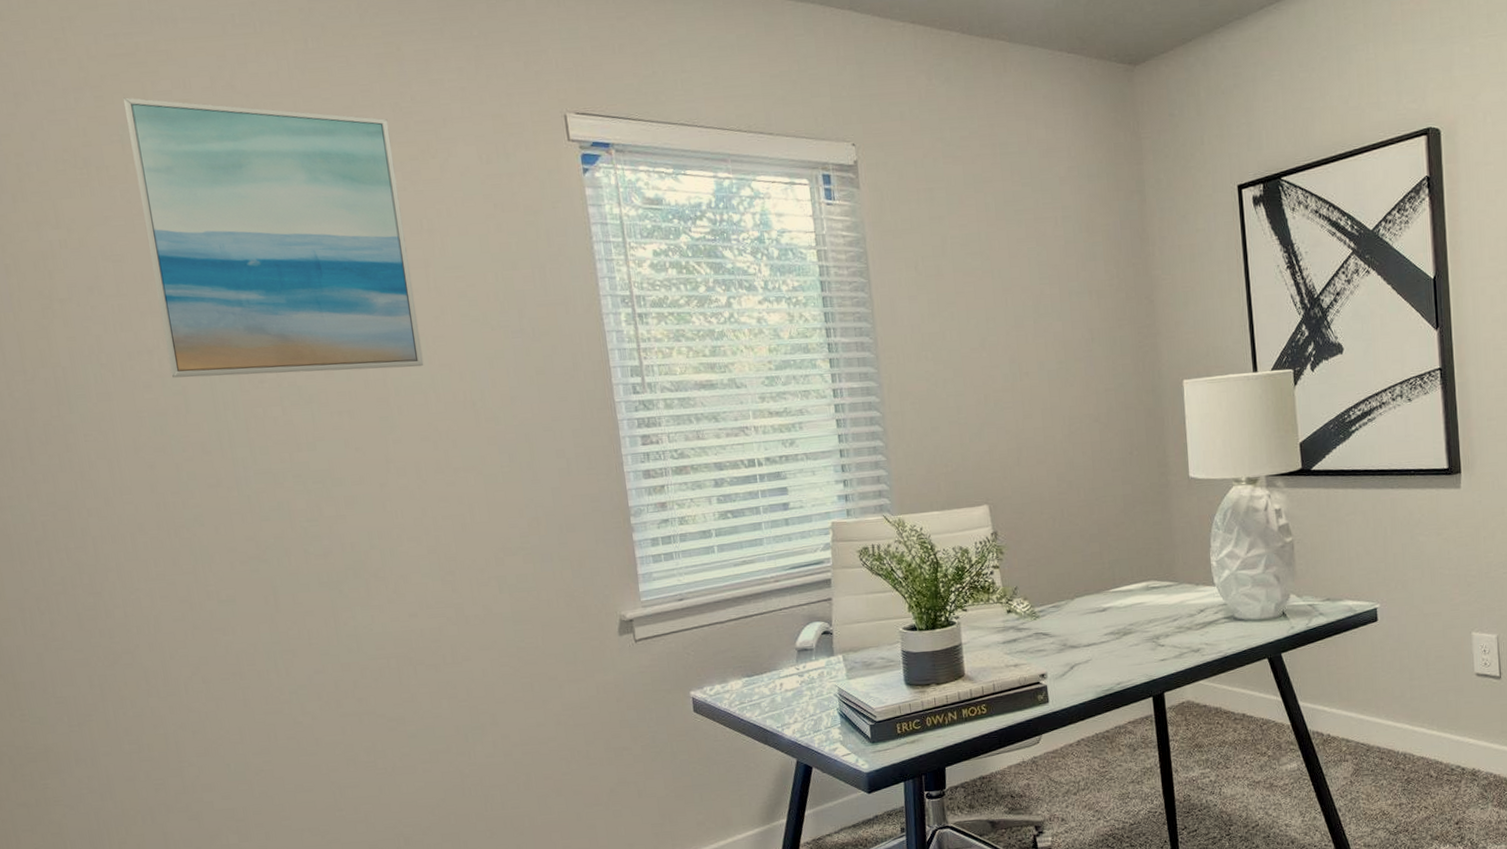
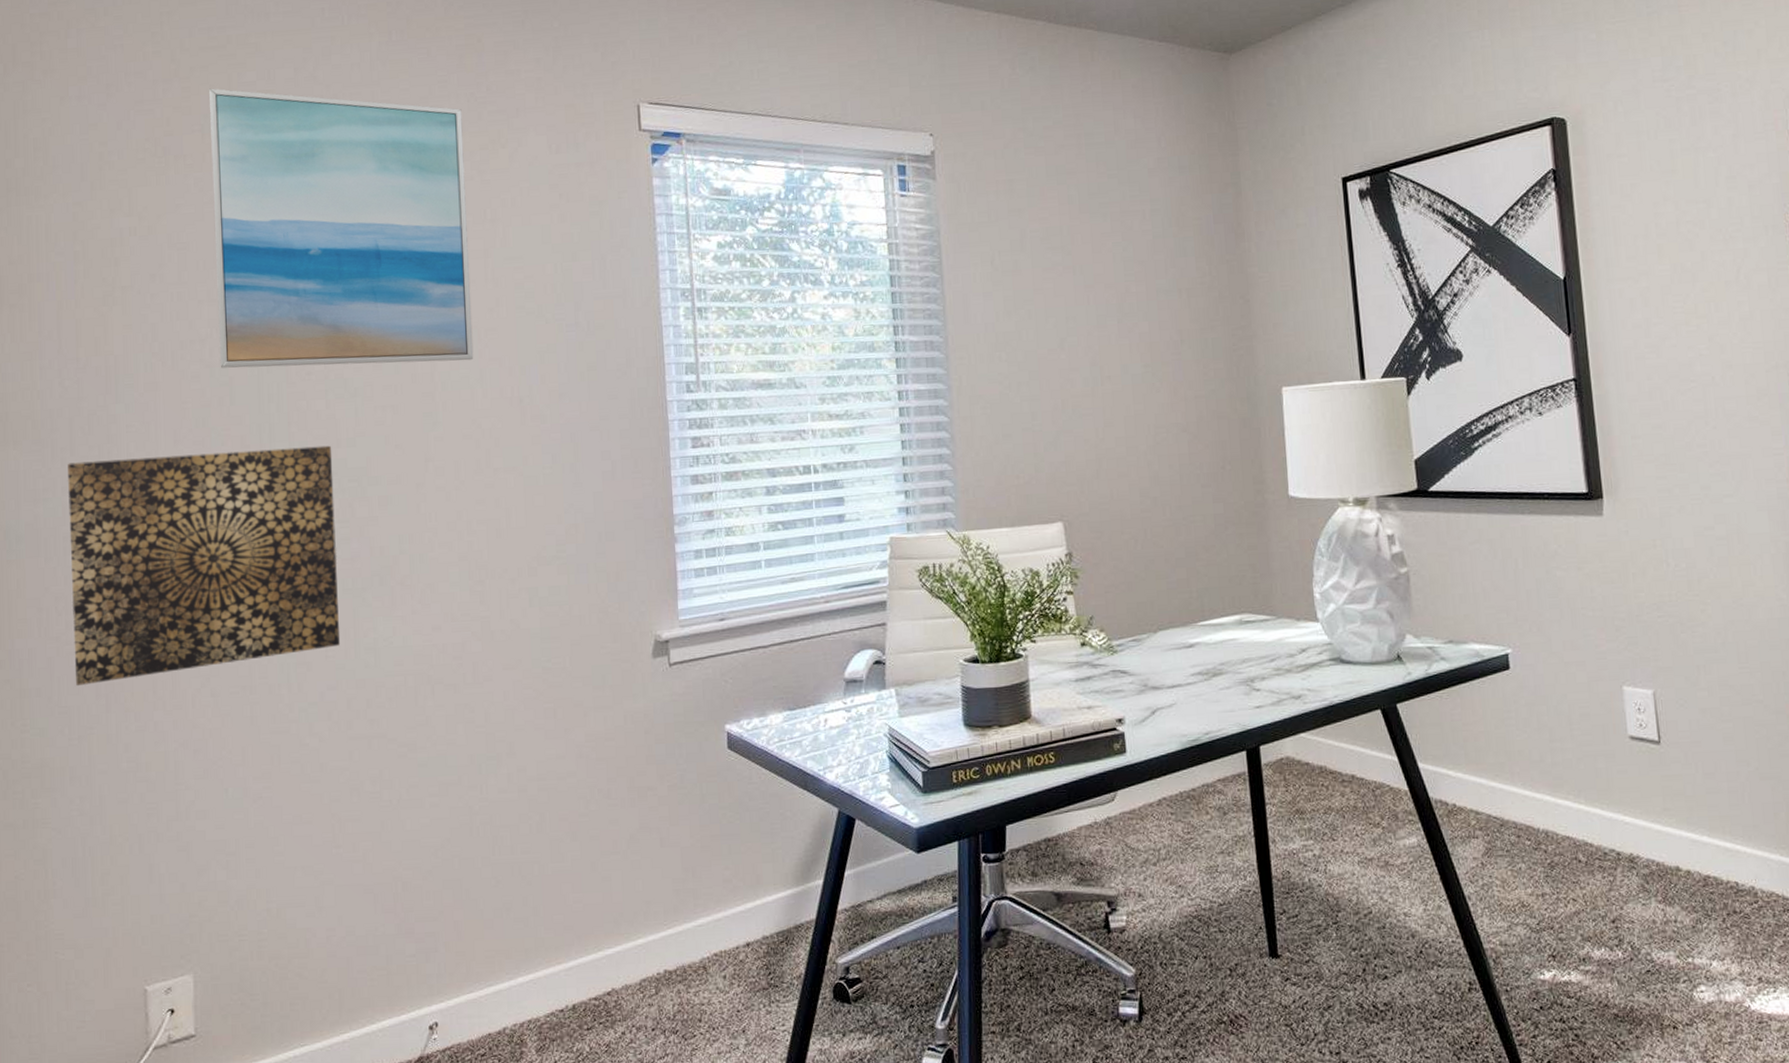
wall art: none [29,449,323,679] -> present [67,445,341,687]

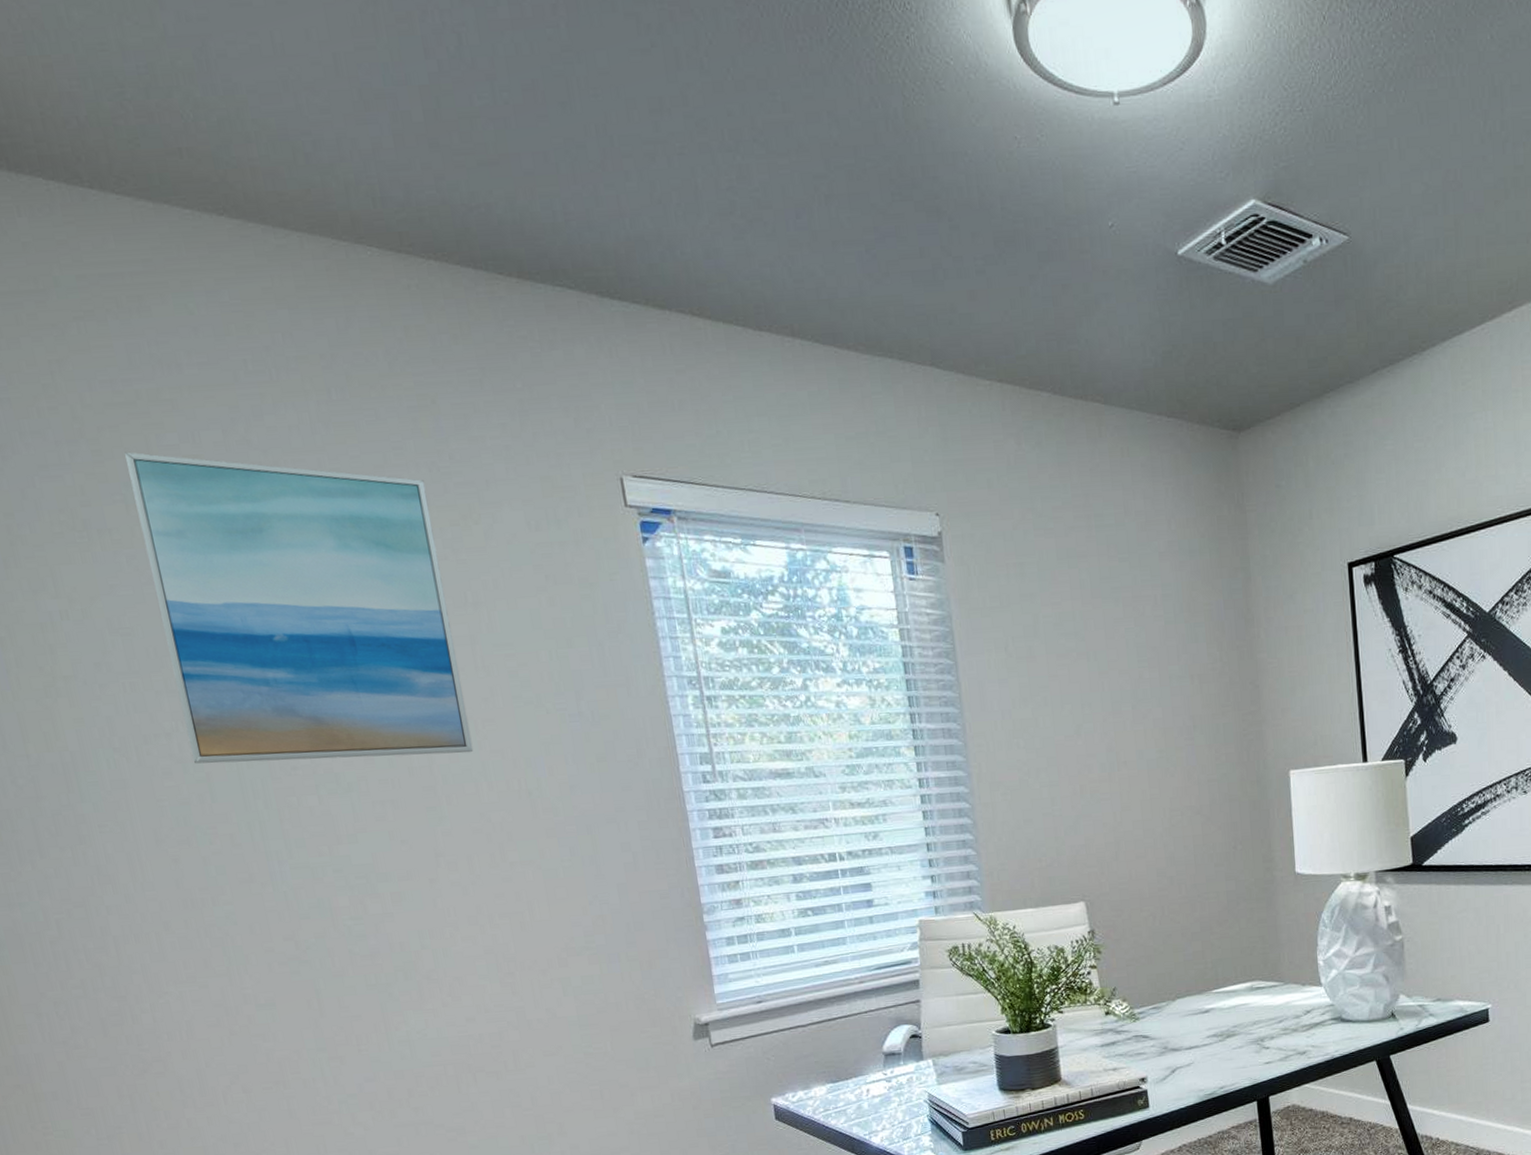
wall art: present [67,445,341,687] -> none [39,842,372,1089]

